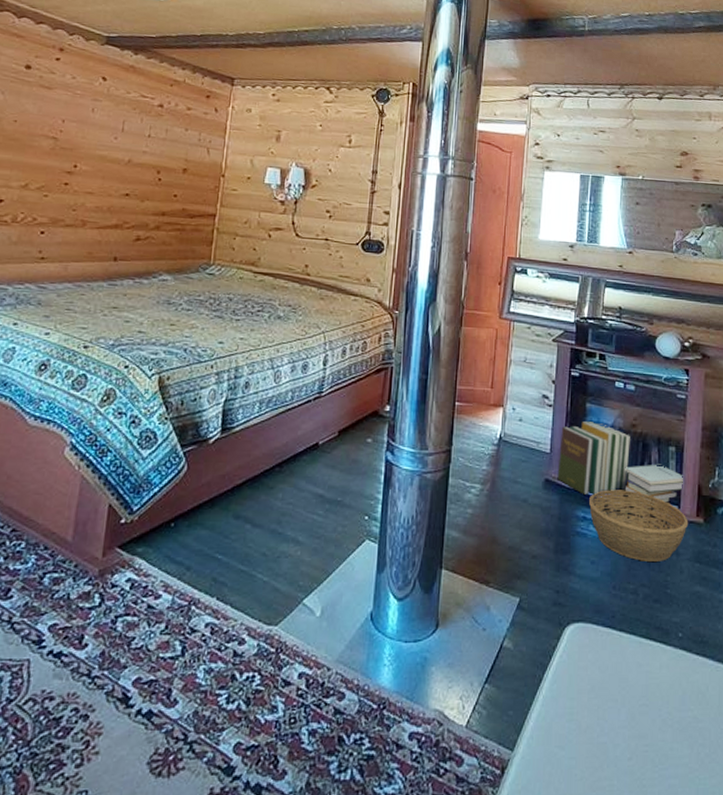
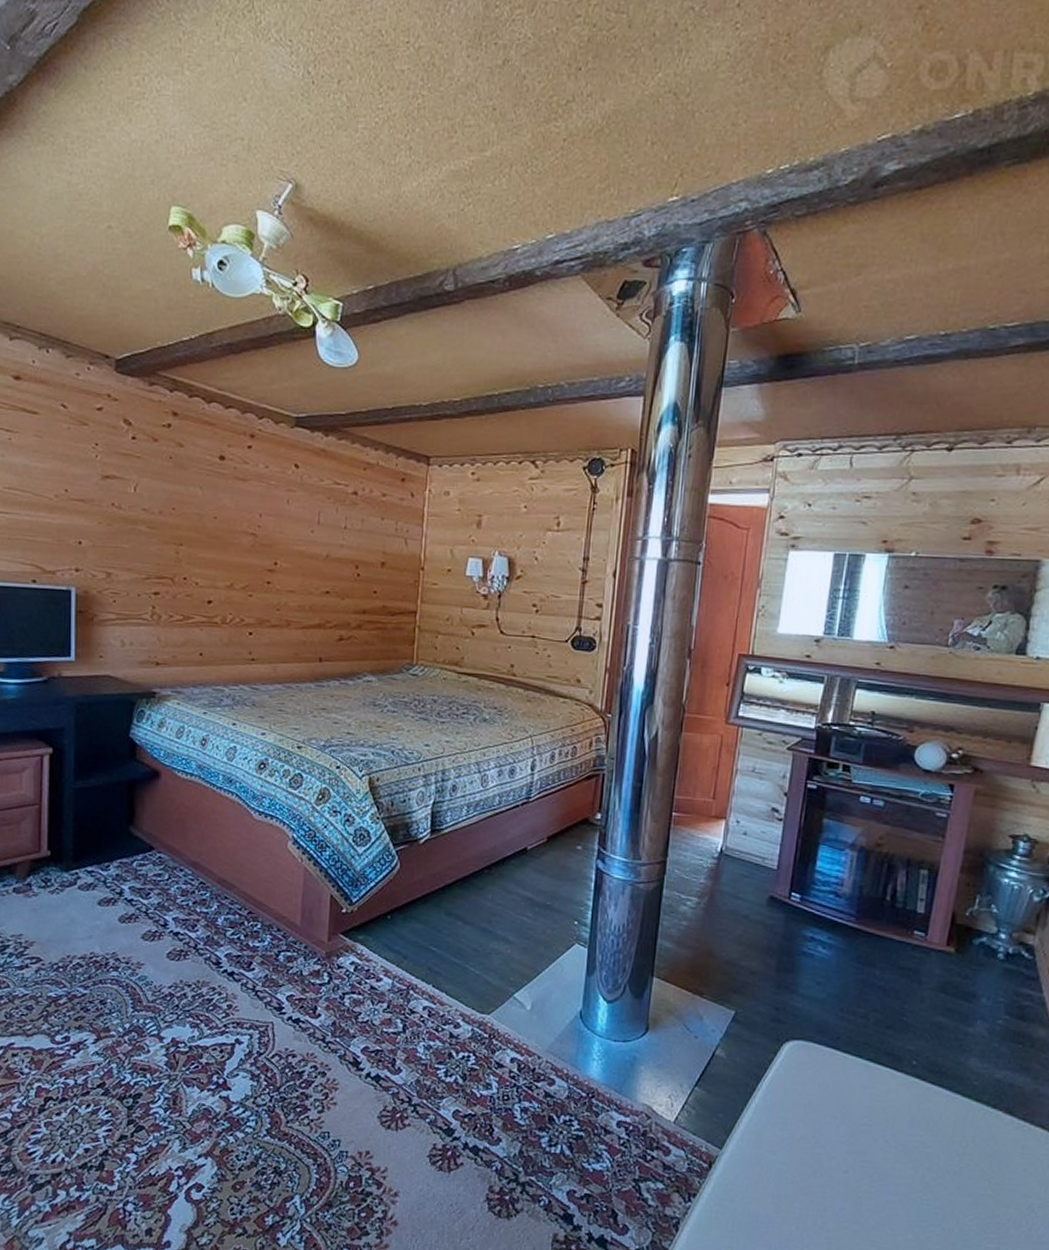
books: present [557,420,630,495] -> none [784,837,874,915]
basket: present [589,489,689,563] -> none [819,911,936,989]
books: present [624,464,684,507] -> none [861,887,936,931]

